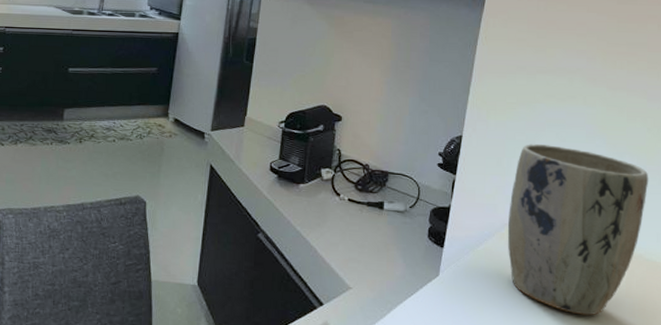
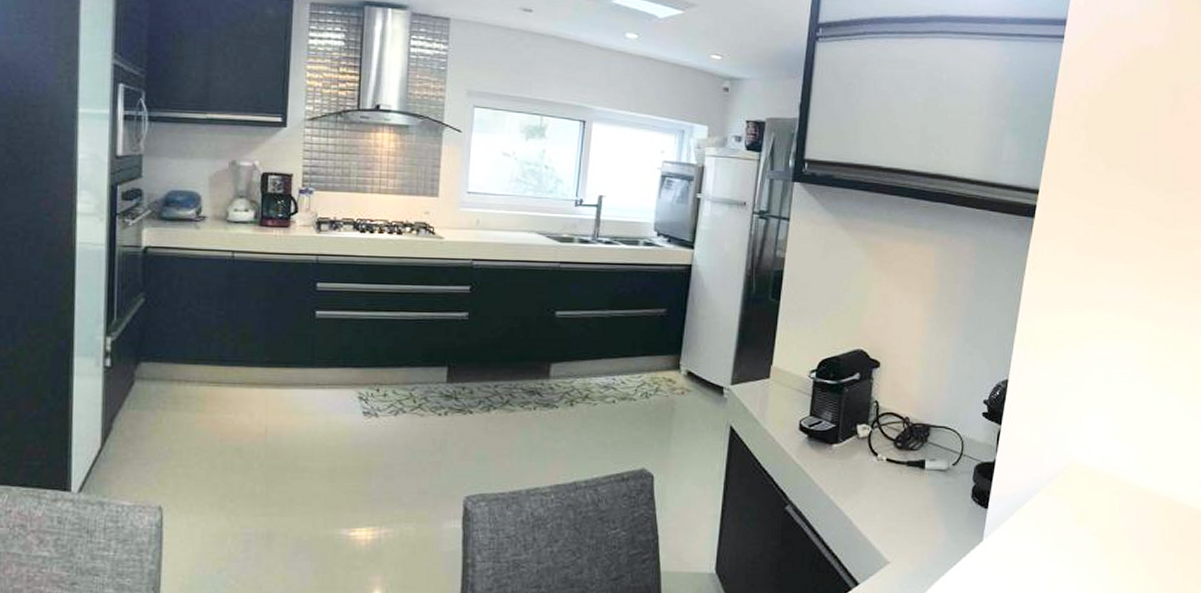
plant pot: present [507,144,649,316] -> none [1053,386,1192,573]

